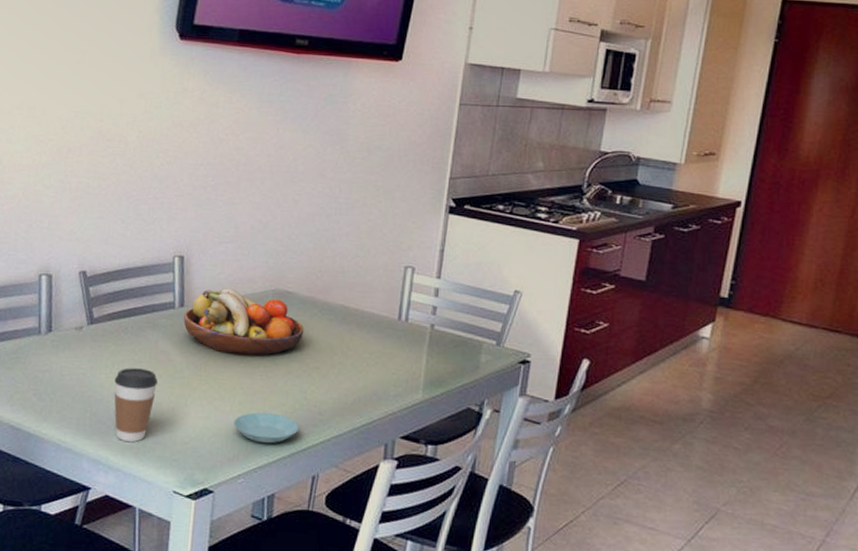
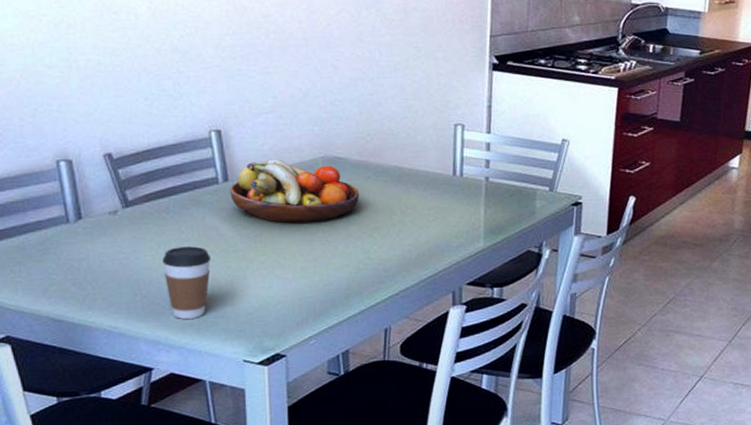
saucer: present [233,412,299,444] -> none [298,275,365,305]

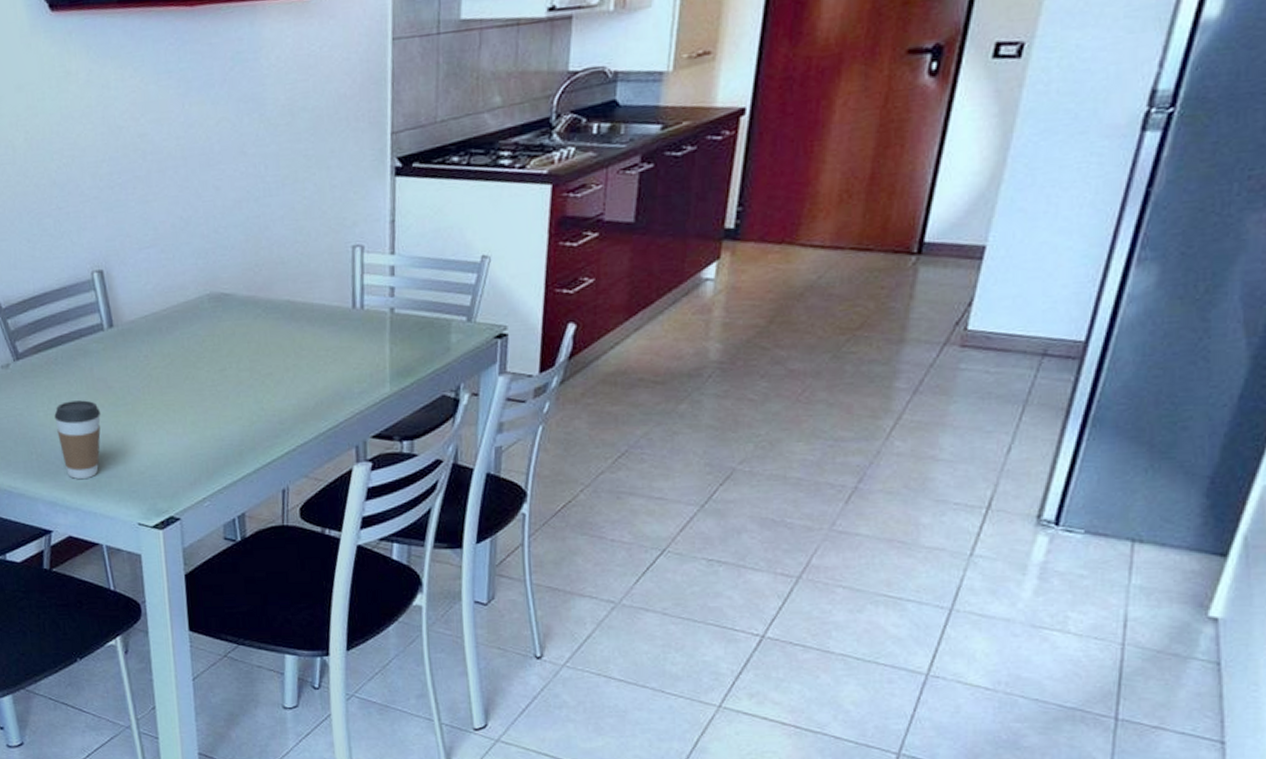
fruit bowl: present [230,159,360,223] -> none [115,299,250,372]

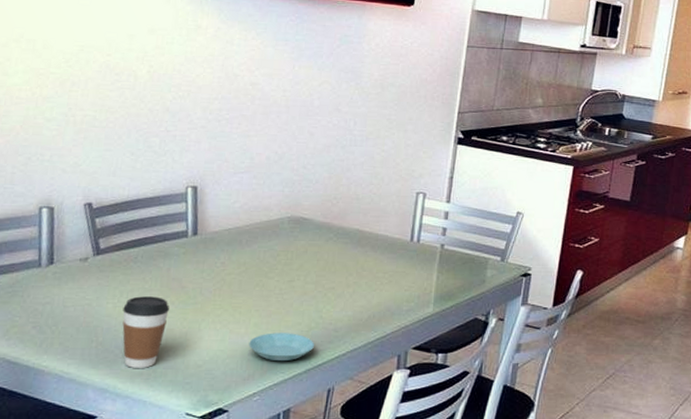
saucer: none [189,429,260,463] -> present [249,332,314,362]

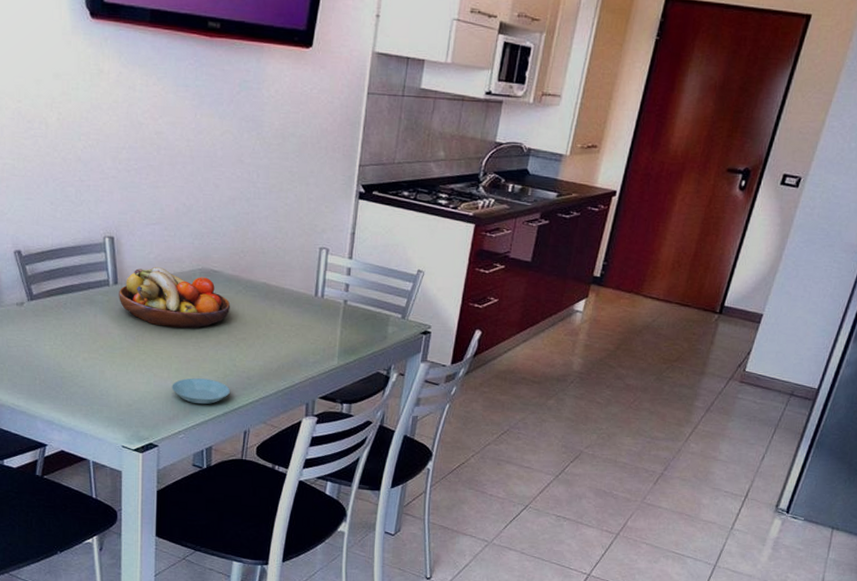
coffee cup: present [122,296,170,369] -> none [59,340,100,406]
fruit bowl: none [197,216,320,280] -> present [119,267,231,329]

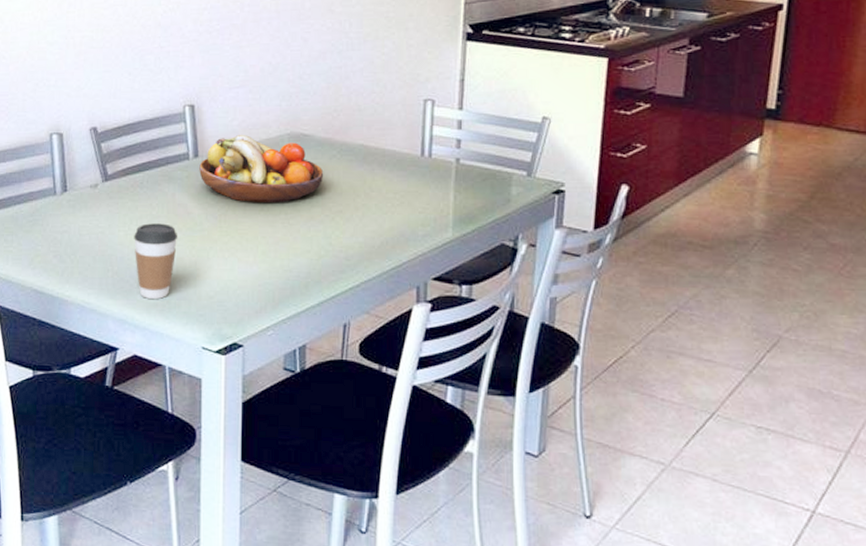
coffee cup: none [59,340,100,406] -> present [134,223,178,300]
saucer: present [172,378,230,405] -> none [258,261,325,293]

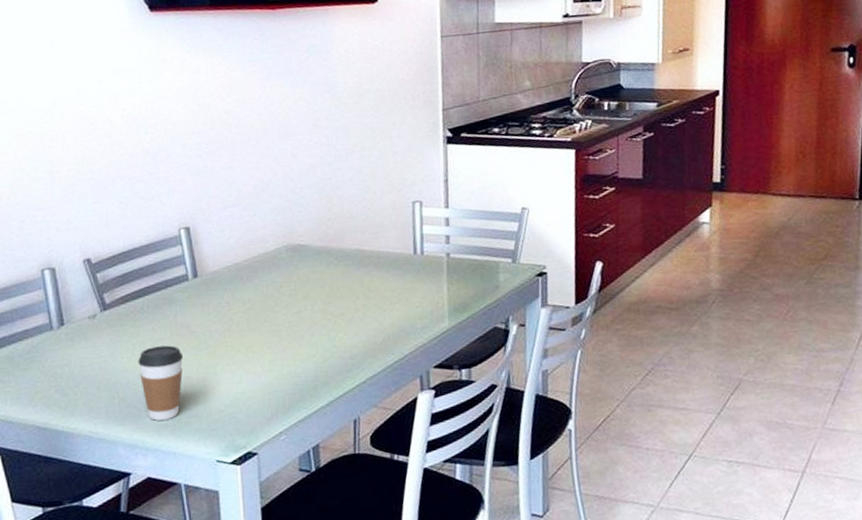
fruit bowl: present [199,135,324,204] -> none [199,251,323,316]

